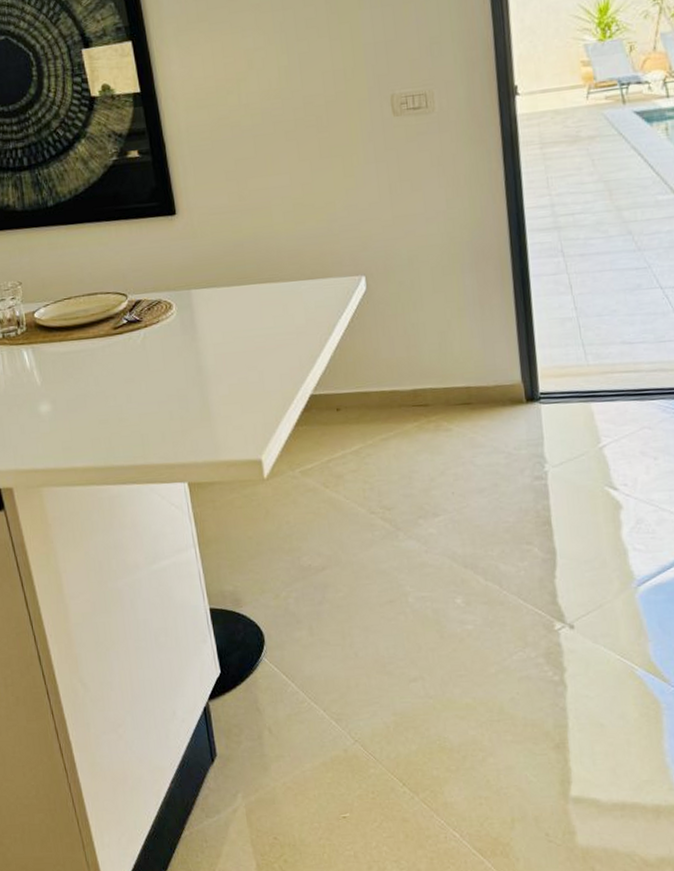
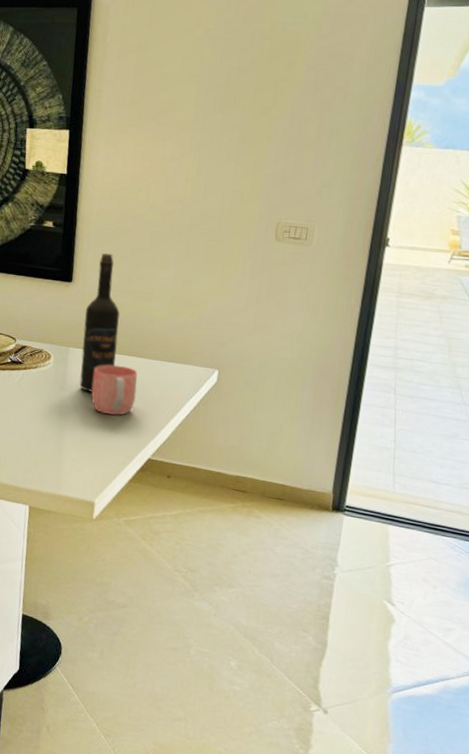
wine bottle: none [198,171,248,336] -> present [79,253,121,392]
mug: none [225,296,281,356] -> present [91,364,138,415]

